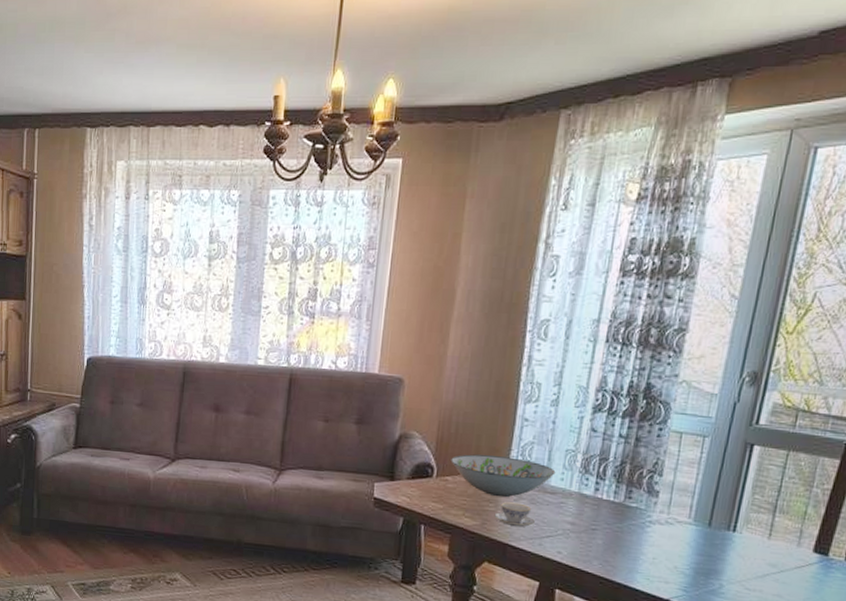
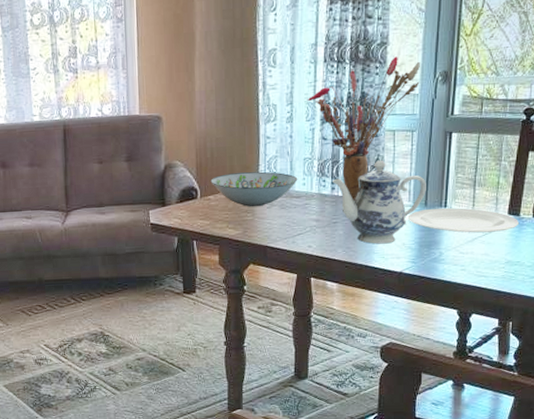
teacup: present [494,502,535,528] -> none [252,210,286,231]
bouquet: none [579,347,724,508] -> present [307,57,420,201]
teapot: none [597,464,714,564] -> present [333,160,426,244]
plate: none [684,530,827,572] -> present [407,207,520,233]

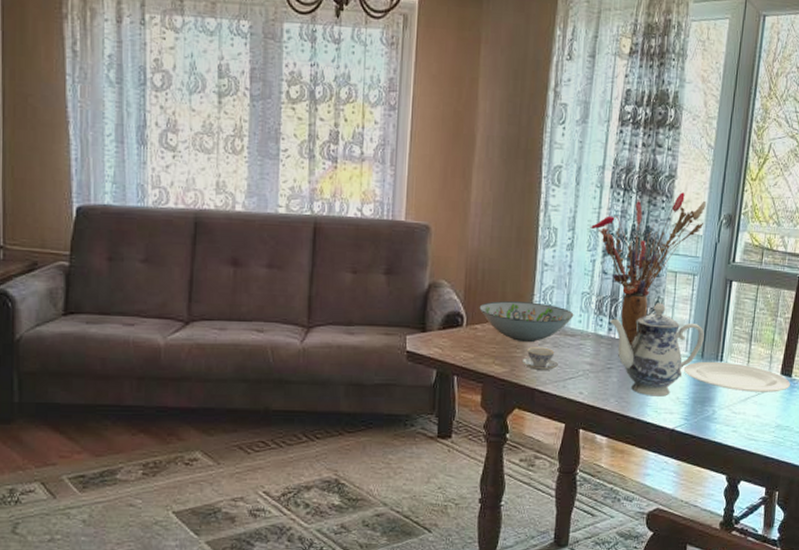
teacup: none [252,210,286,231] -> present [521,347,558,371]

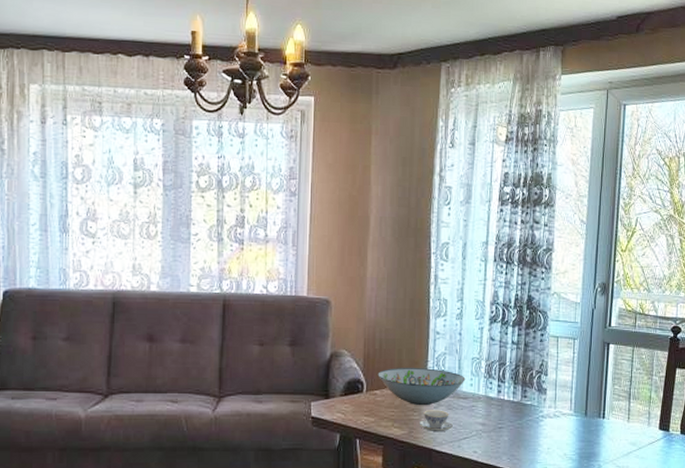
bouquet: present [590,192,706,346] -> none [477,264,581,406]
teapot: present [610,303,704,397] -> none [499,365,586,453]
plate: present [683,361,791,392] -> none [569,419,669,447]

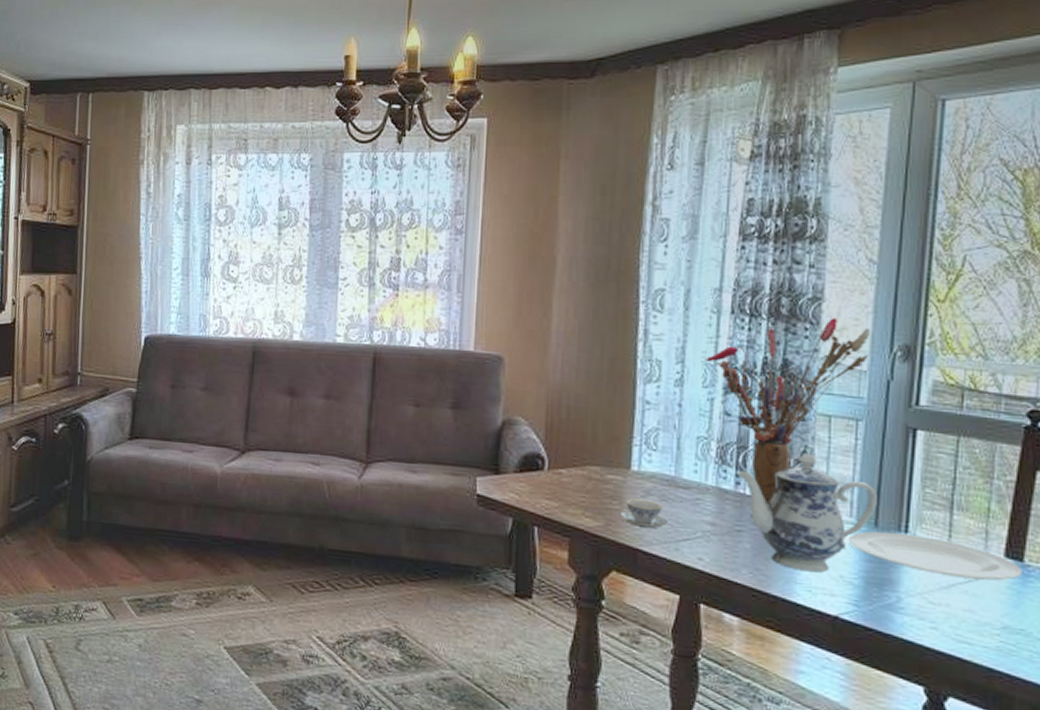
decorative bowl: present [378,368,466,406] -> none [563,443,687,494]
bouquet: none [477,264,581,406] -> present [705,318,869,505]
teapot: none [499,365,586,453] -> present [737,453,877,573]
plate: none [569,419,669,447] -> present [847,531,1024,581]

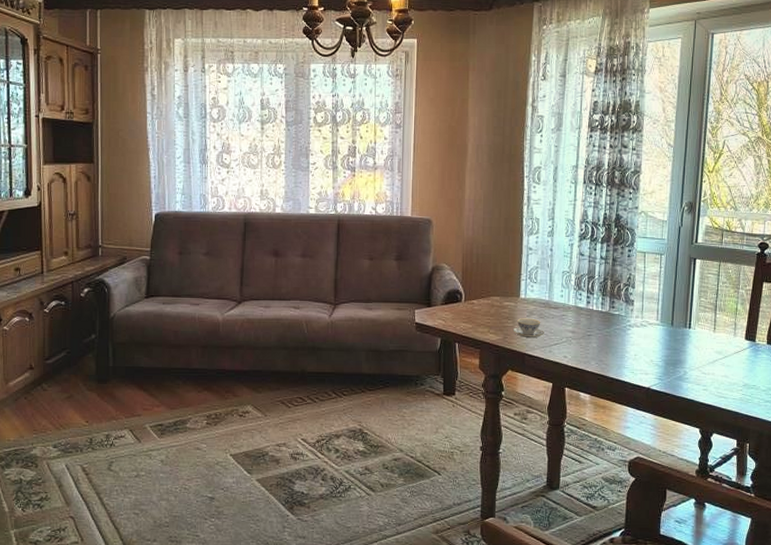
bouquet: present [705,318,869,505] -> none [567,185,668,316]
teapot: present [737,453,877,573] -> none [588,279,673,359]
plate: present [847,531,1024,581] -> none [655,328,756,355]

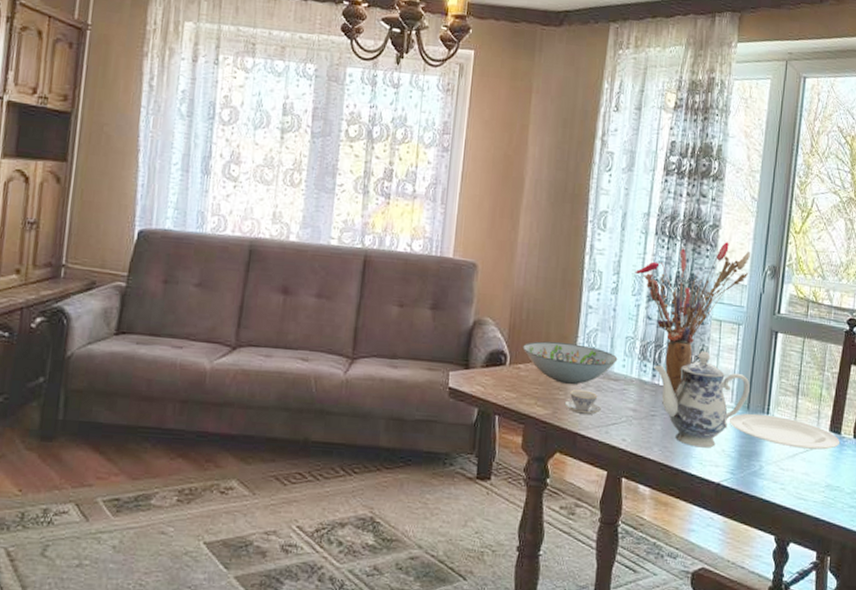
decorative bowl: none [475,280,556,315] -> present [523,341,618,385]
bouquet: none [567,185,668,316] -> present [634,242,750,393]
teapot: none [588,279,673,359] -> present [654,351,750,448]
plate: none [655,328,756,355] -> present [728,413,841,450]

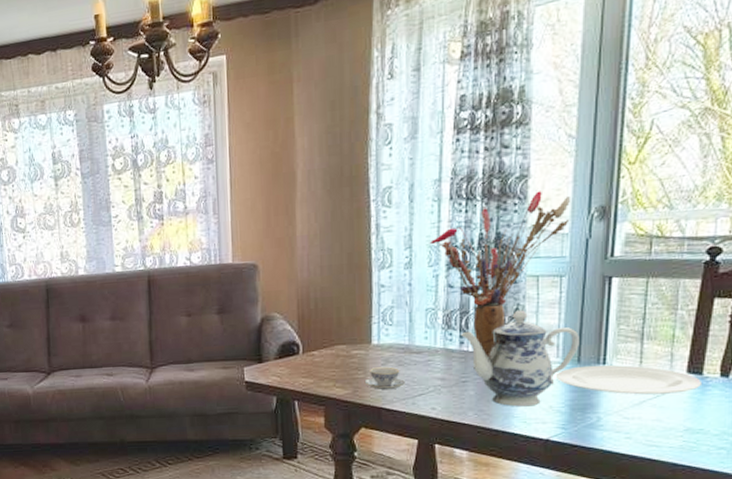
decorative bowl: present [523,341,618,385] -> none [314,324,419,364]

